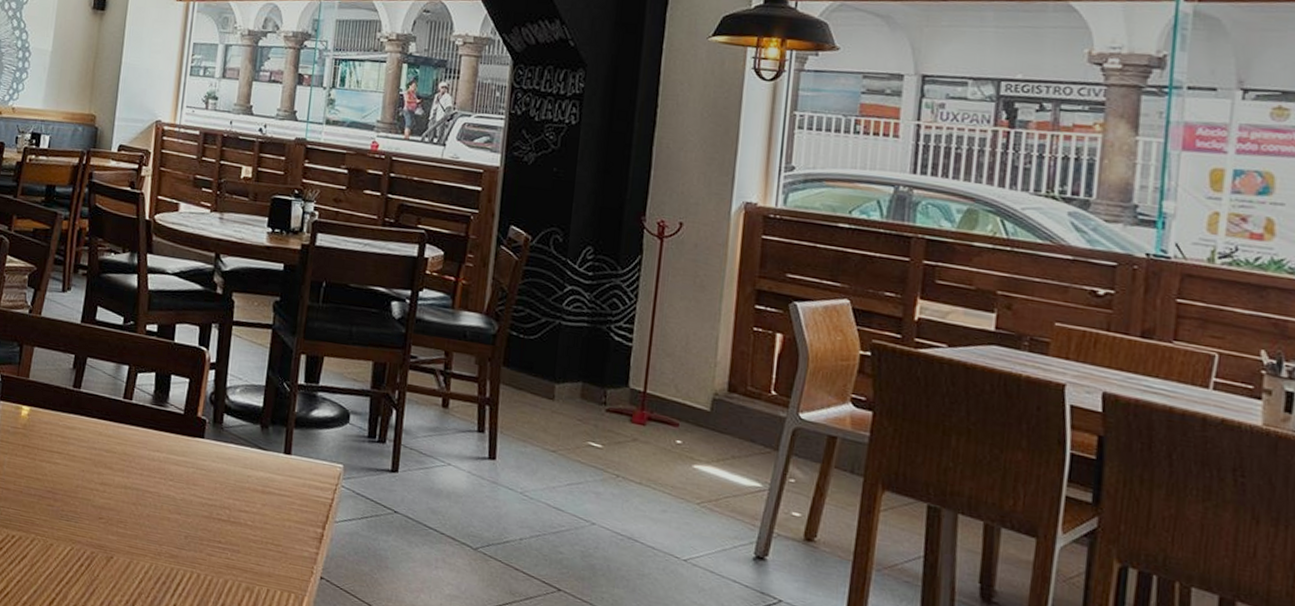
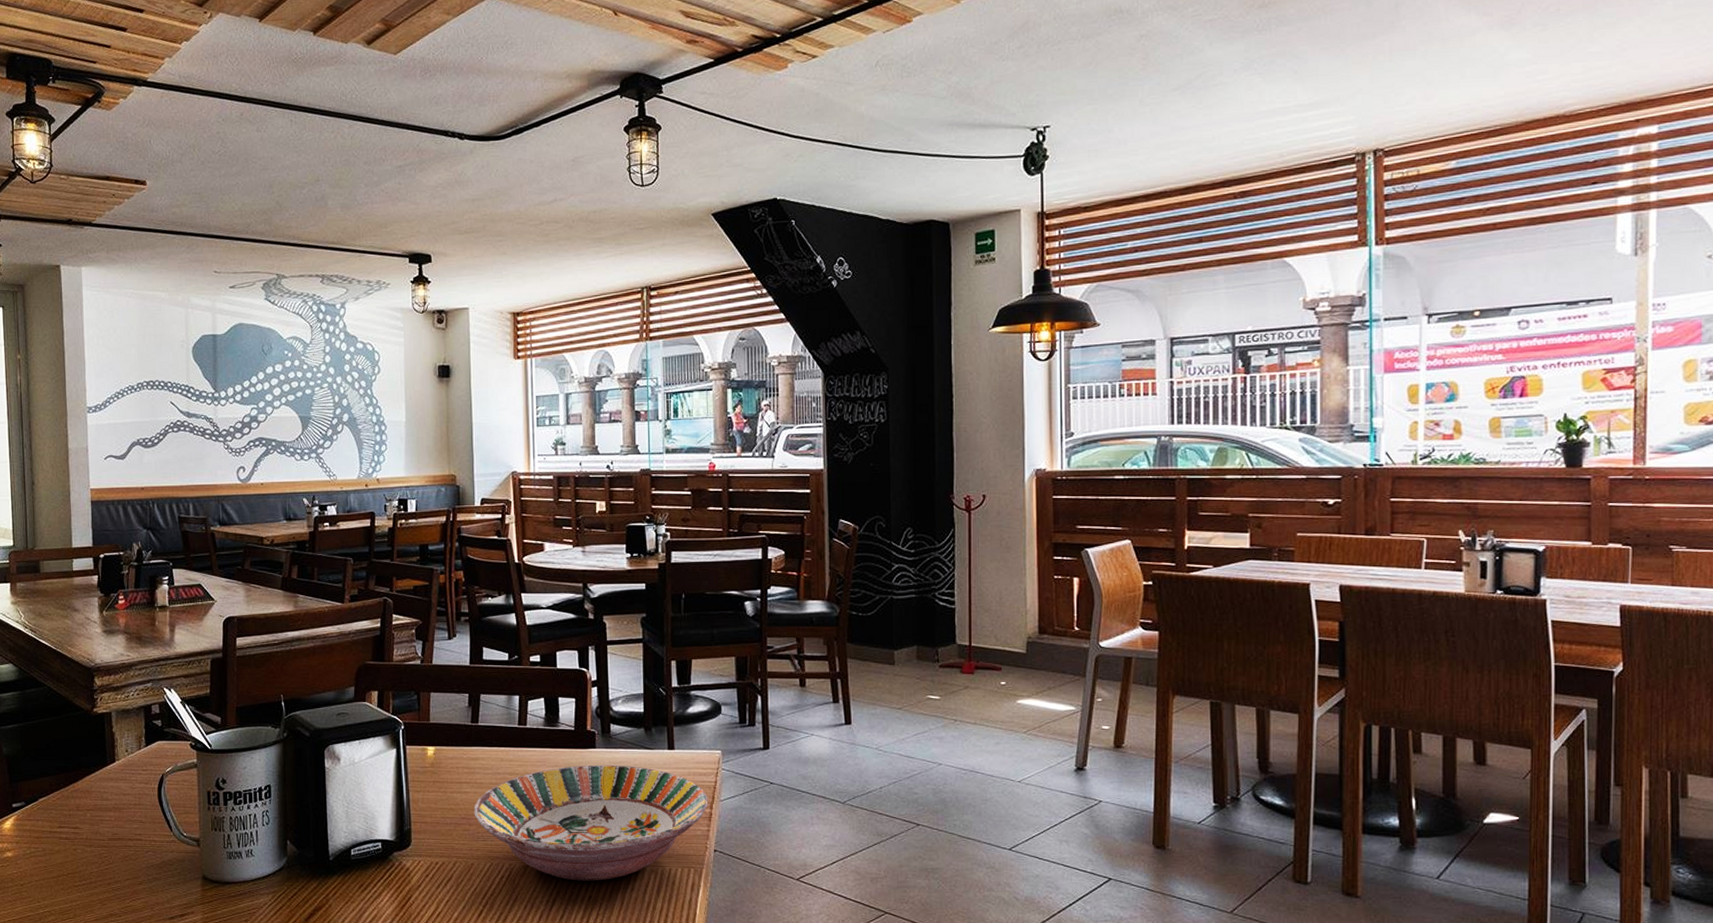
serving bowl: none [61,453,322,590] -> present [474,765,708,881]

